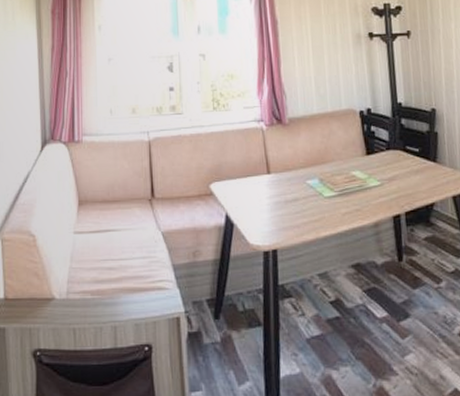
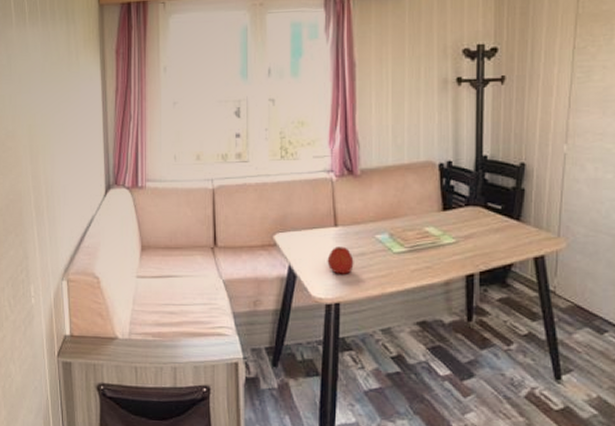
apple: none [262,193,288,221] -> present [327,246,354,274]

